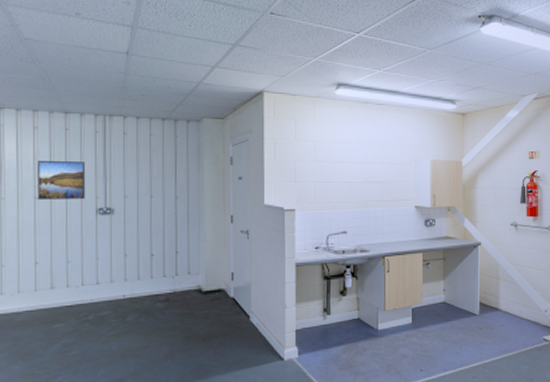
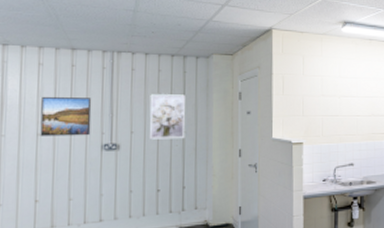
wall art: none [142,158,178,204] -> present [149,94,186,140]

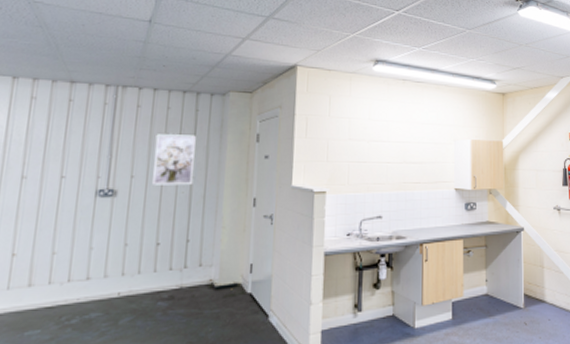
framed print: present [40,97,92,136] -> none [25,135,88,180]

